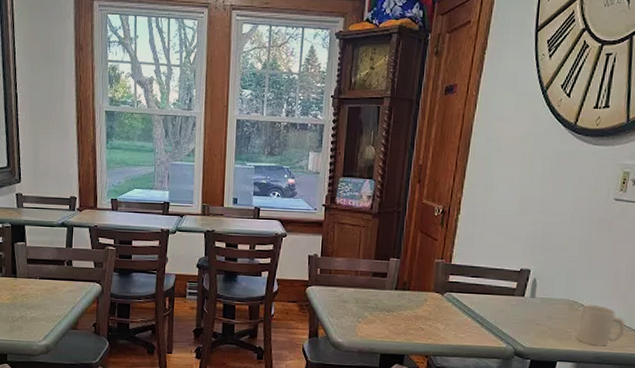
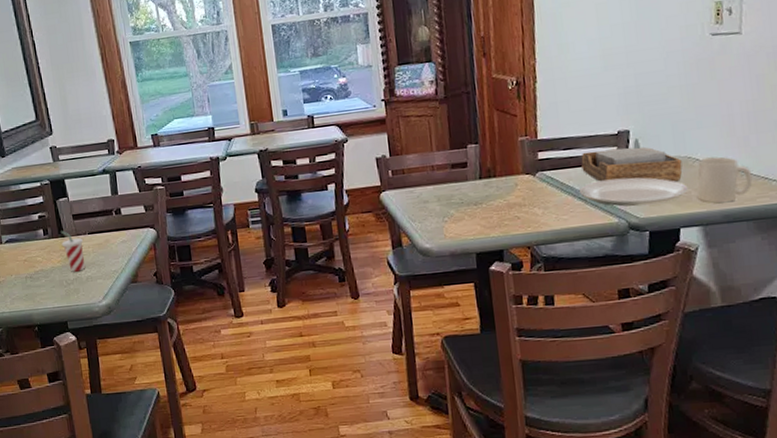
beverage cup: none [13,271,33,311] -> present [60,230,86,272]
plate: none [479,309,570,338] -> present [580,177,688,207]
napkin holder: none [484,282,569,321] -> present [581,146,683,182]

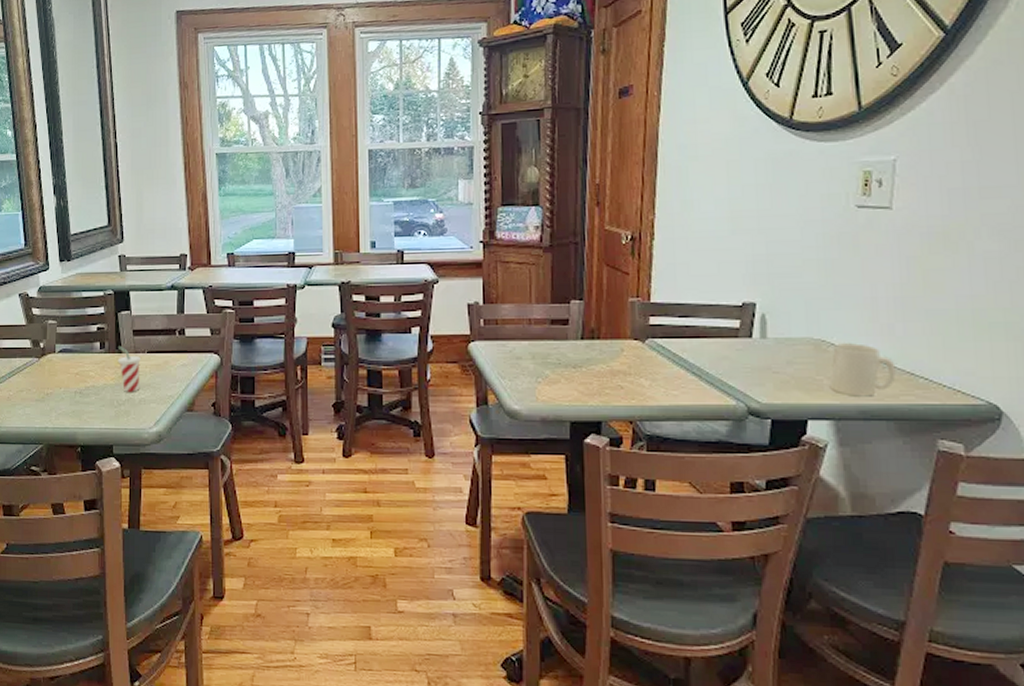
plate: present [580,177,688,207] -> none [694,356,820,390]
napkin holder: present [581,146,683,182] -> none [698,322,815,367]

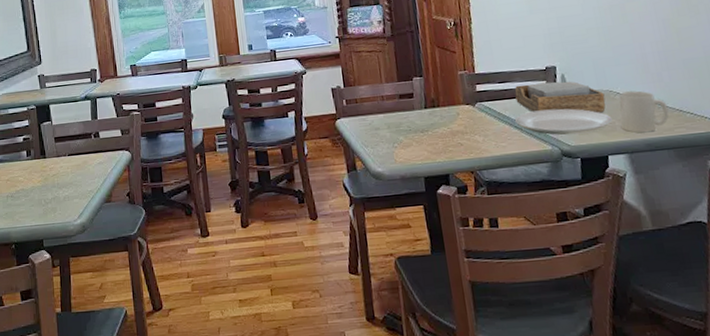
beverage cup: present [117,345,140,392] -> none [42,151,64,192]
plate: none [694,356,820,390] -> present [515,108,612,136]
napkin holder: none [698,322,815,367] -> present [514,81,606,113]

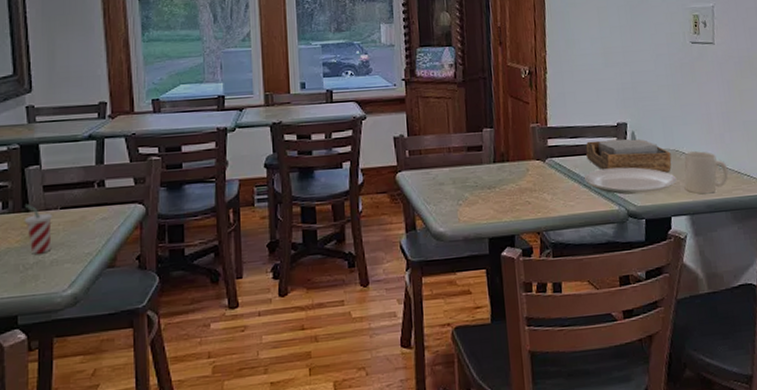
beverage cup: none [42,151,64,192] -> present [24,203,52,254]

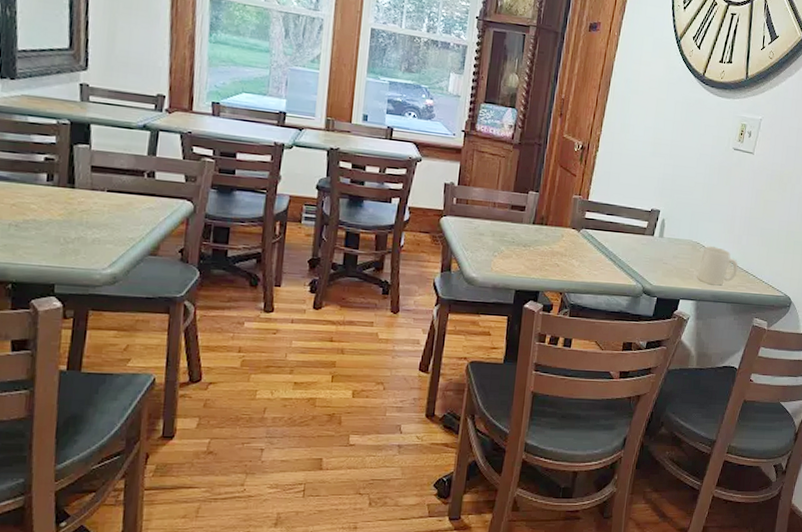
beverage cup: present [24,203,52,254] -> none [68,180,98,231]
napkin holder: present [585,138,672,173] -> none [617,220,692,261]
plate: present [585,167,677,195] -> none [612,247,692,277]

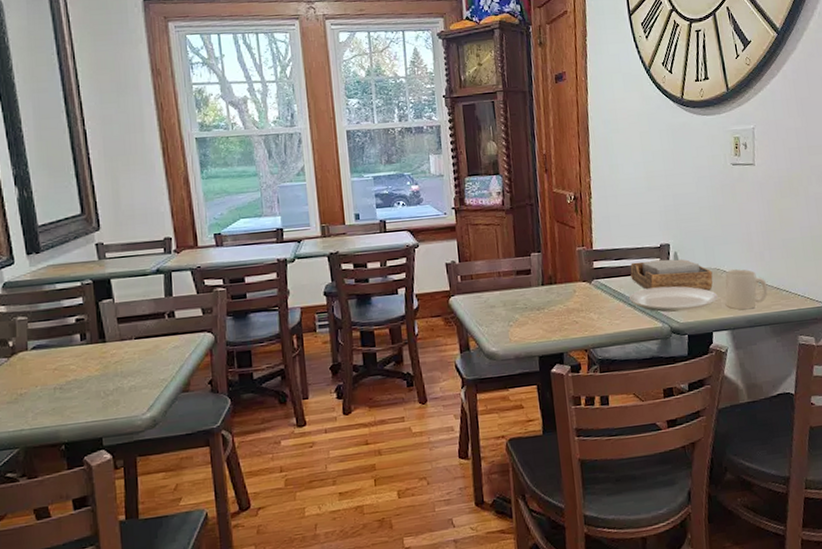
plate: none [612,247,692,277] -> present [629,286,718,313]
napkin holder: none [617,220,692,261] -> present [630,259,713,291]

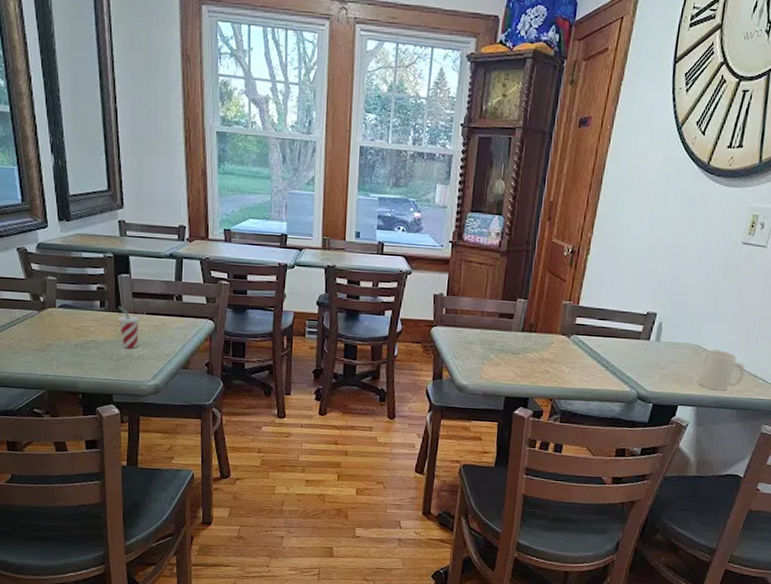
beverage cup: none [101,334,129,382] -> present [117,305,139,349]
plate: present [629,286,718,313] -> none [604,352,692,382]
napkin holder: present [630,259,713,291] -> none [610,325,693,366]

